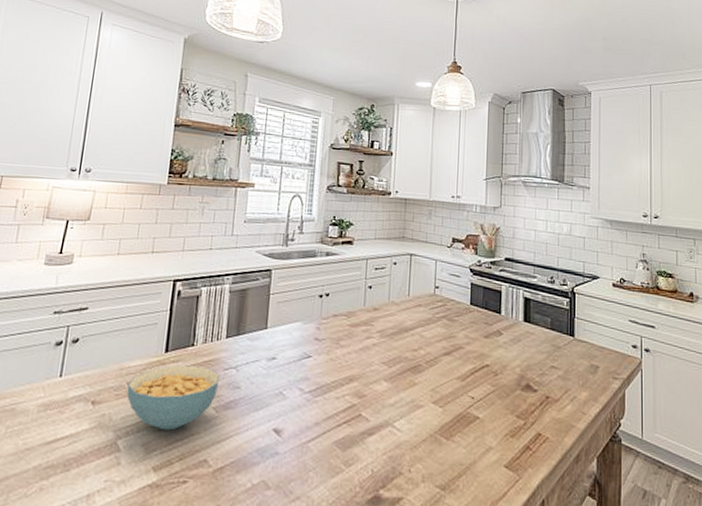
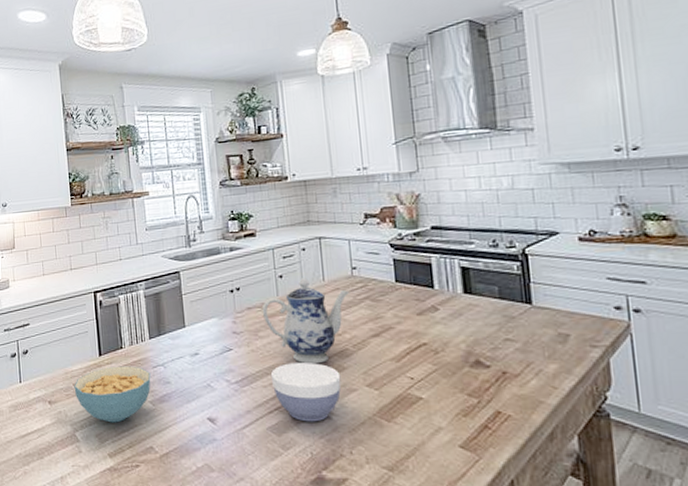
bowl: none [345,375,411,438] -> present [271,363,341,422]
teapot: none [347,291,429,378] -> present [262,278,349,364]

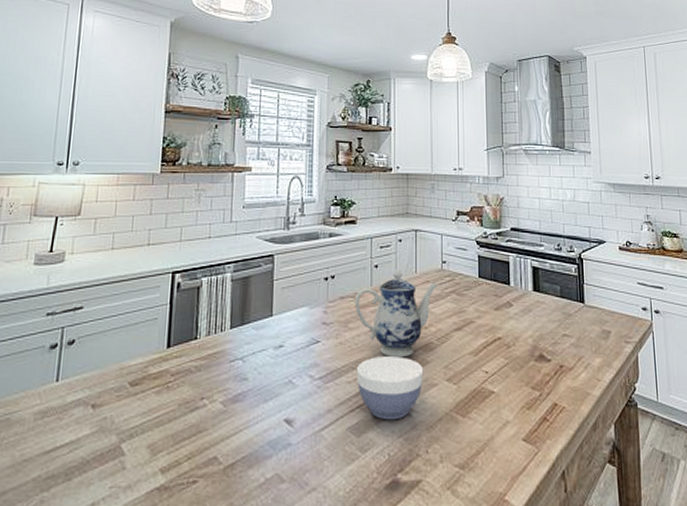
cereal bowl: present [74,366,151,423] -> none [128,360,226,430]

